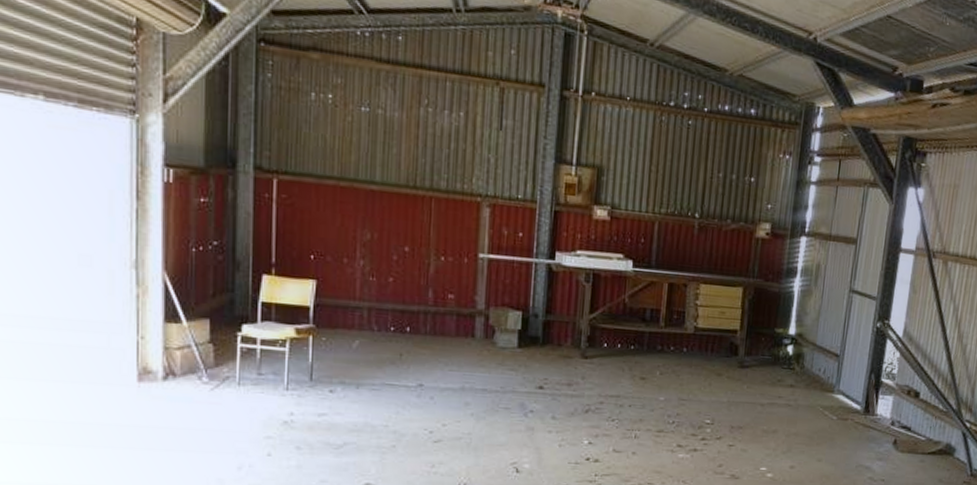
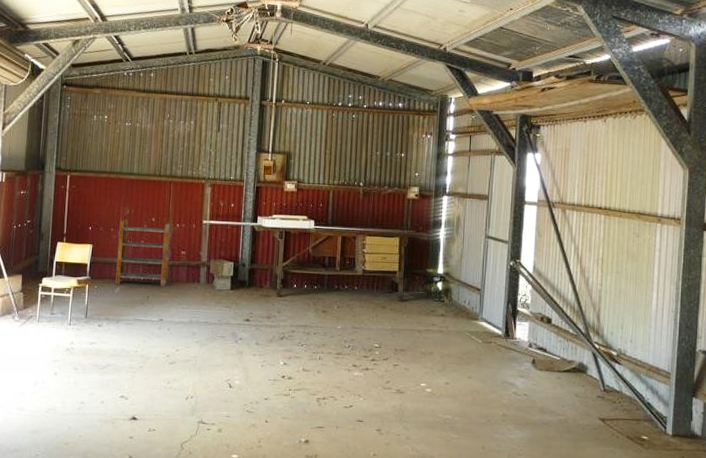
shelving unit: none [353,246,434,341] -> present [115,219,172,287]

